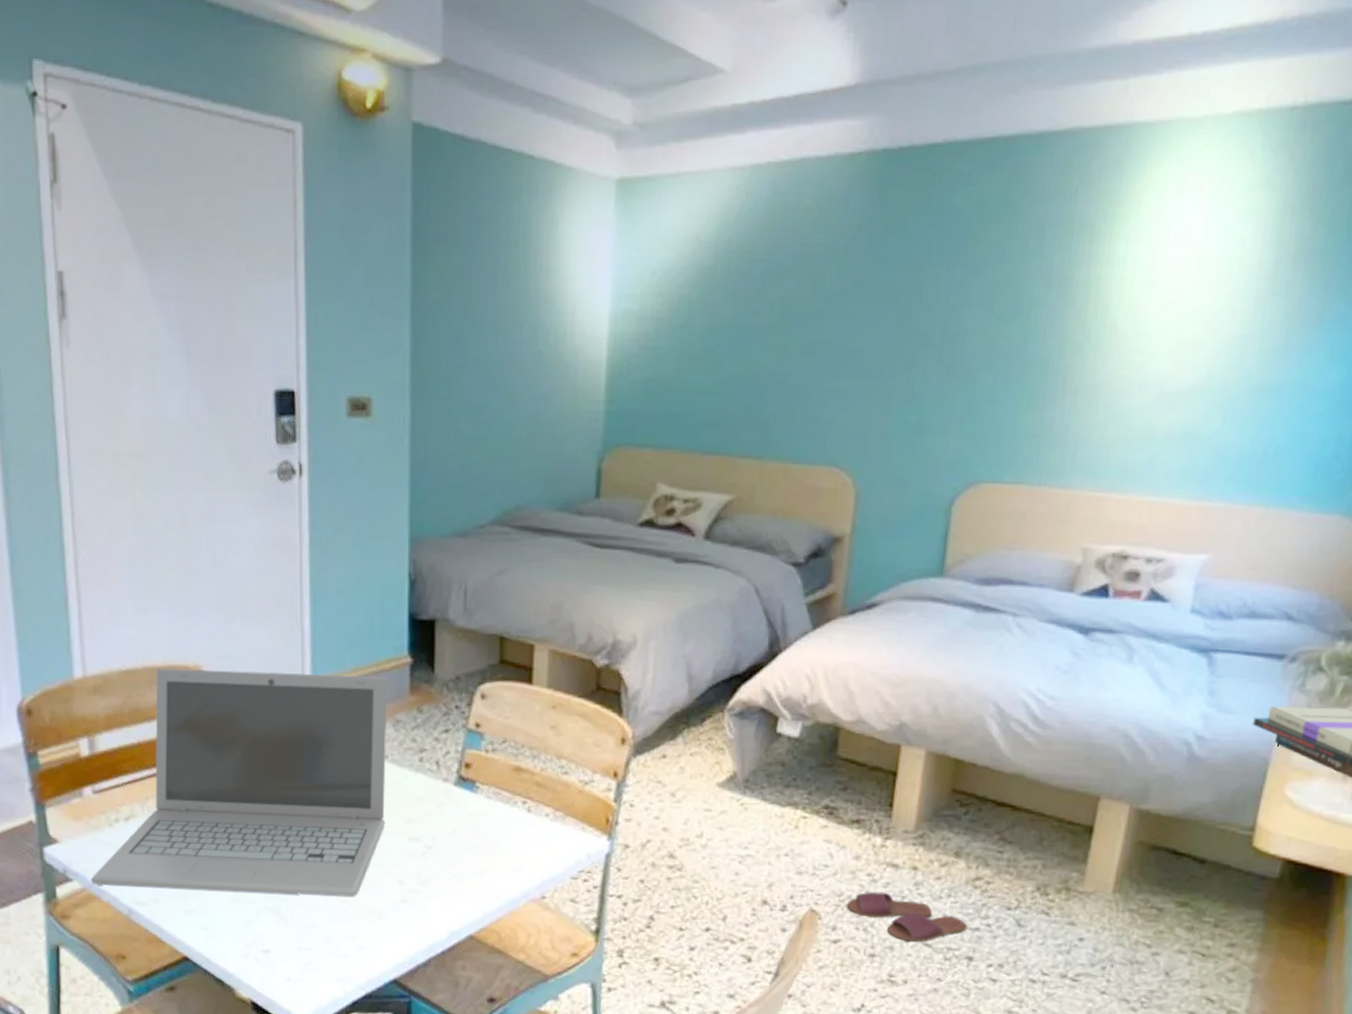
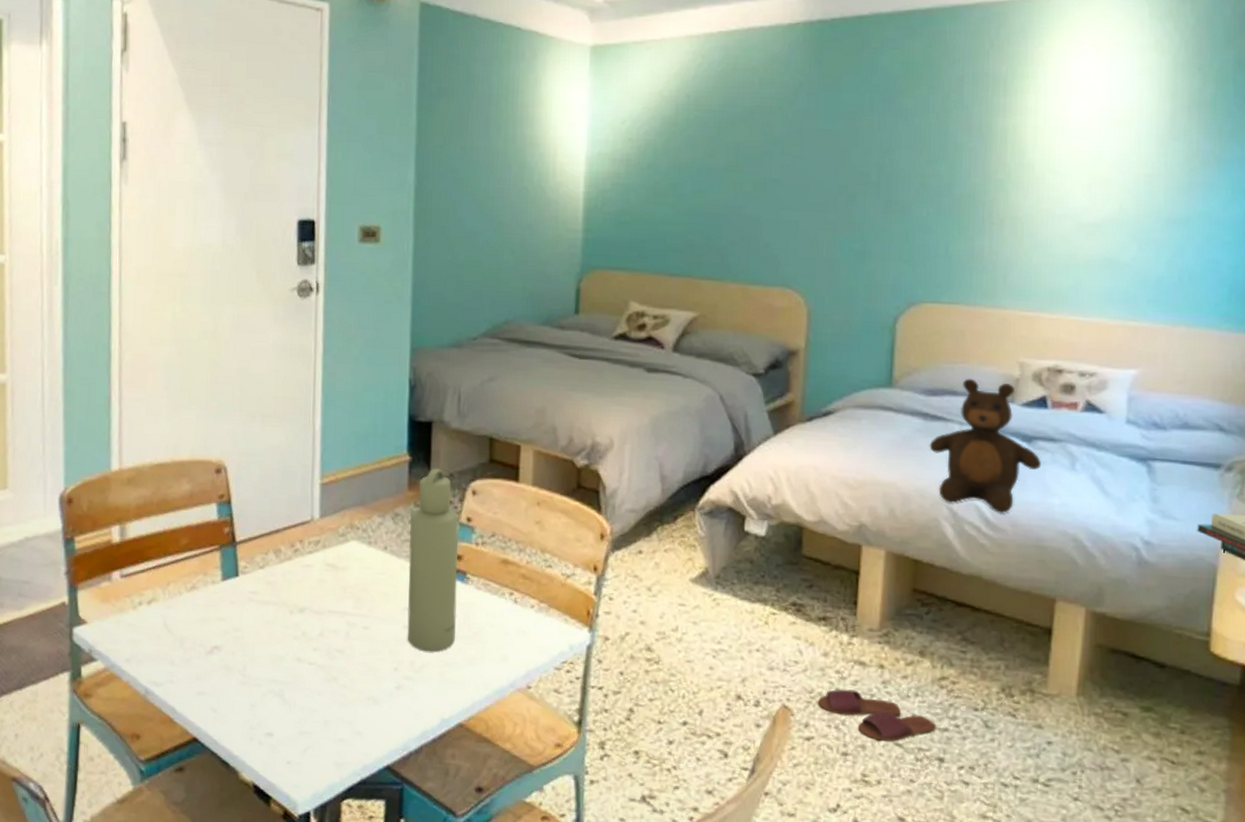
laptop: present [90,668,387,897] -> none [113,463,388,682]
bottle: none [411,670,467,864] -> present [407,468,459,652]
teddy bear: none [979,566,1098,709] -> present [929,378,1042,513]

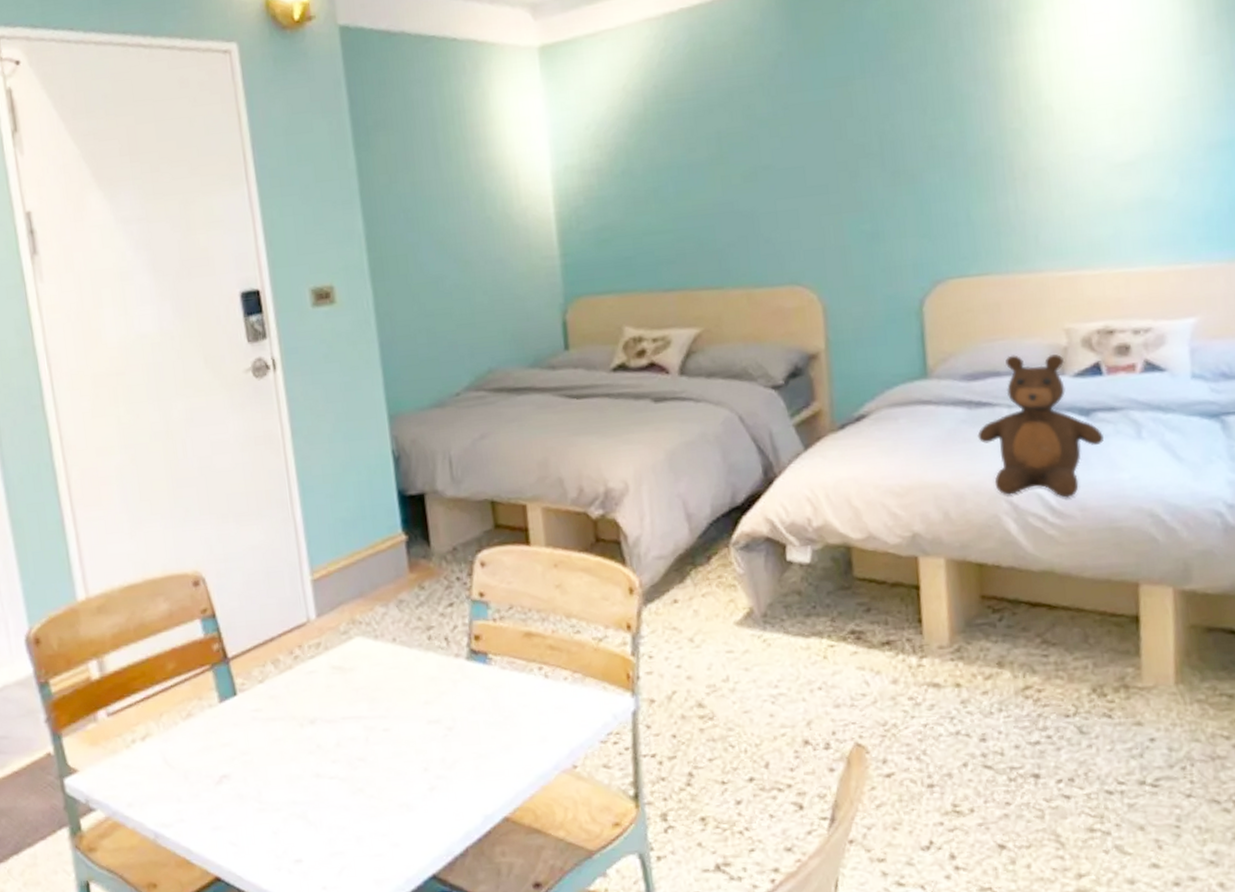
bottle: present [407,468,459,652] -> none [415,543,486,746]
slippers: present [818,689,937,741] -> none [894,715,1027,765]

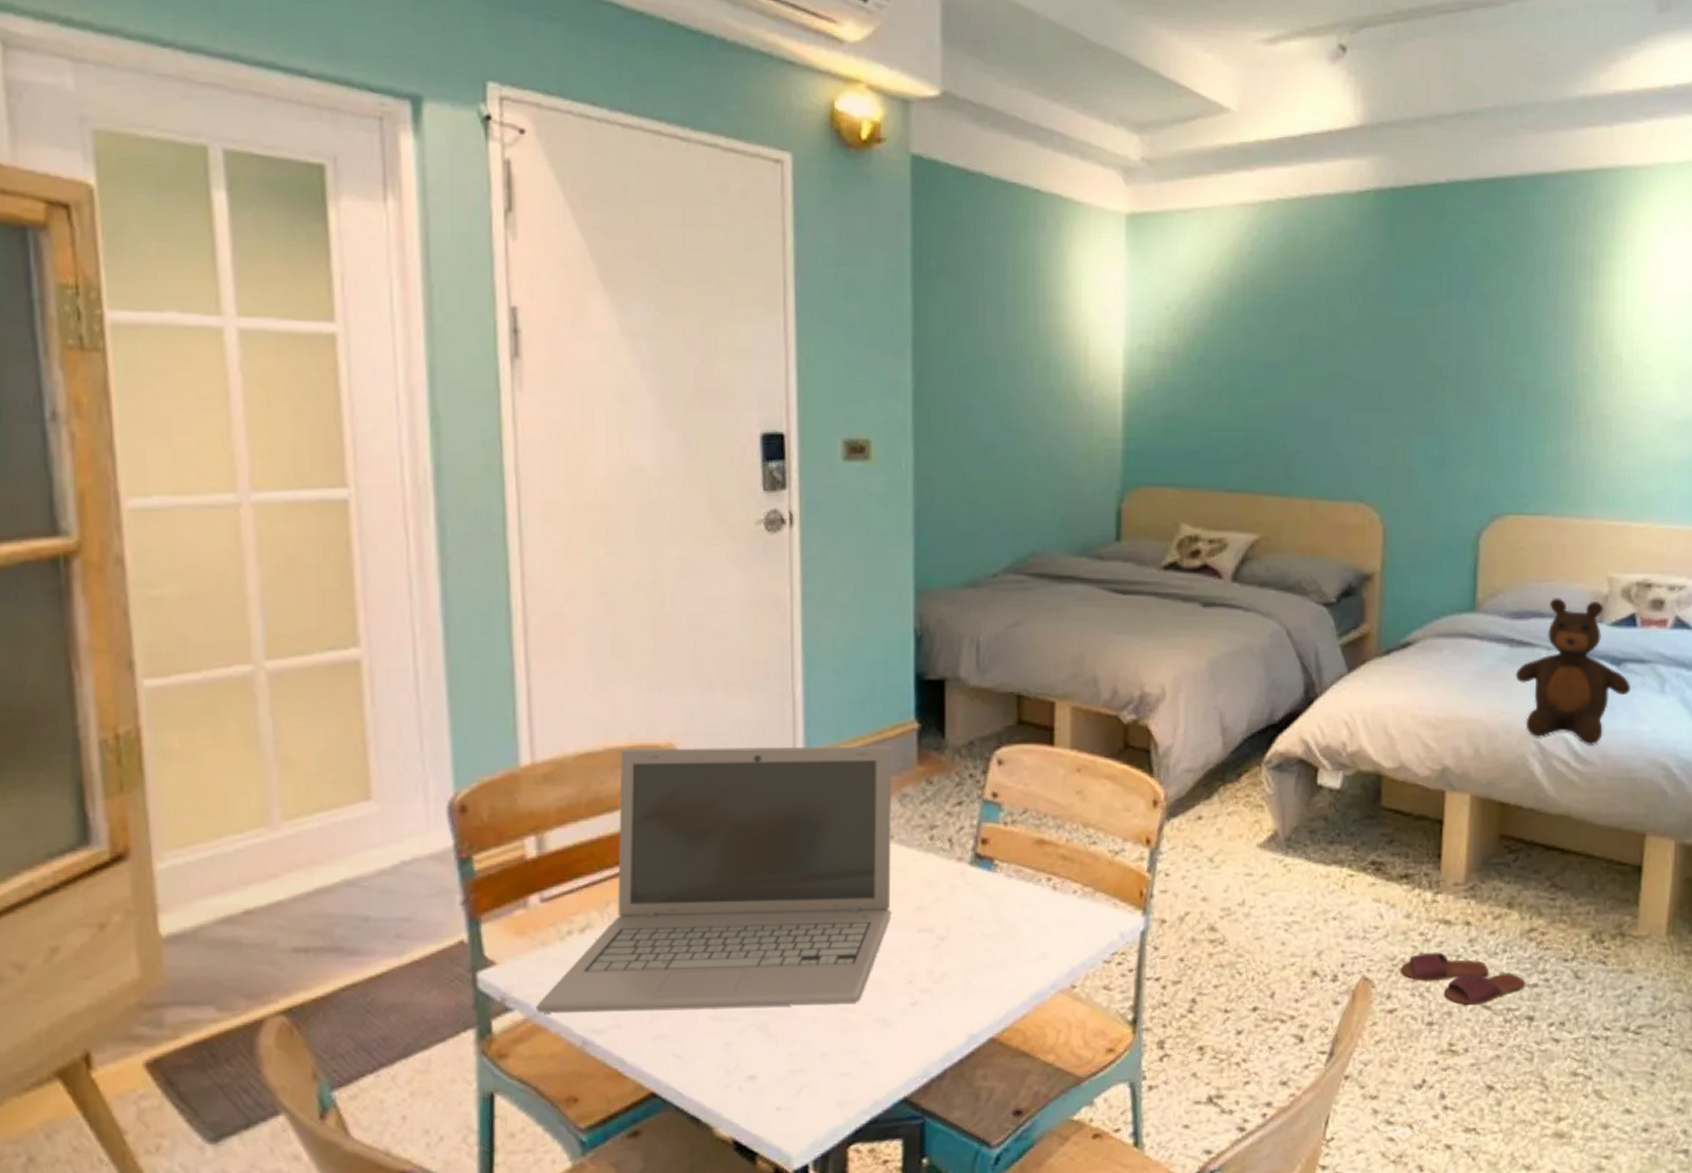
laptop: none [113,557,403,811] -> present [535,745,892,1012]
slippers: none [894,715,1027,765] -> present [1401,952,1526,1005]

